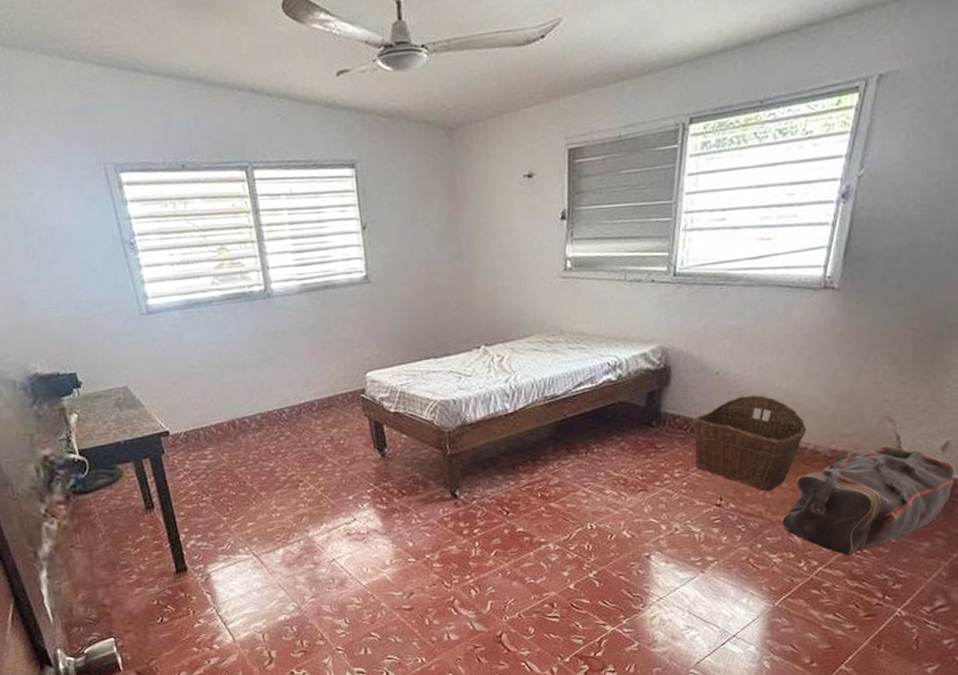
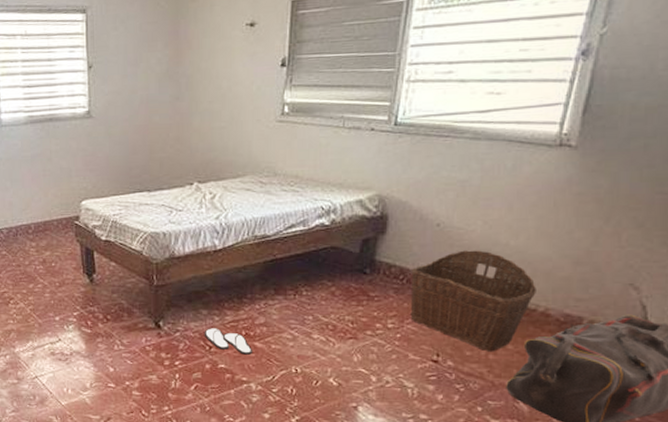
slippers: none [500,492,549,516] -> present [204,328,252,355]

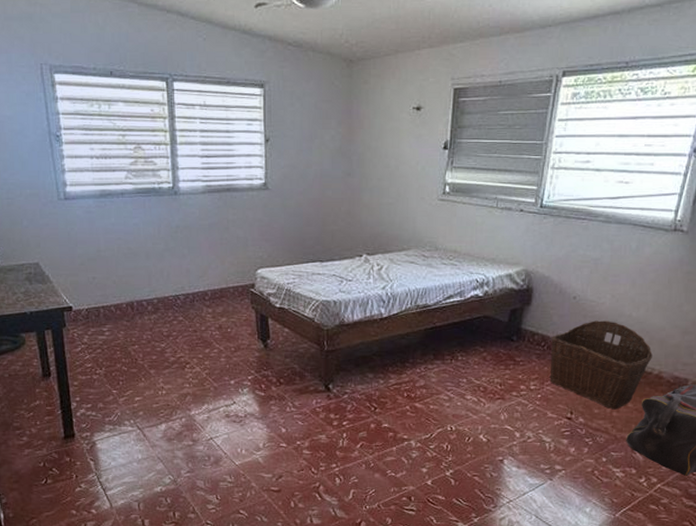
slippers: present [204,328,252,355] -> none [370,390,413,415]

